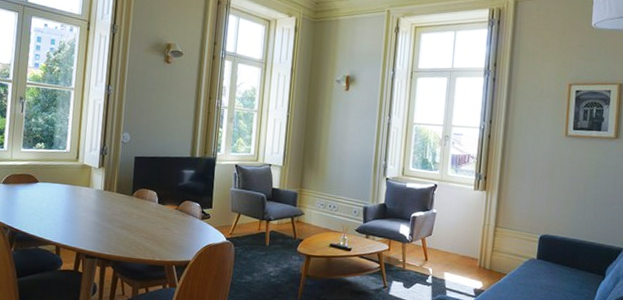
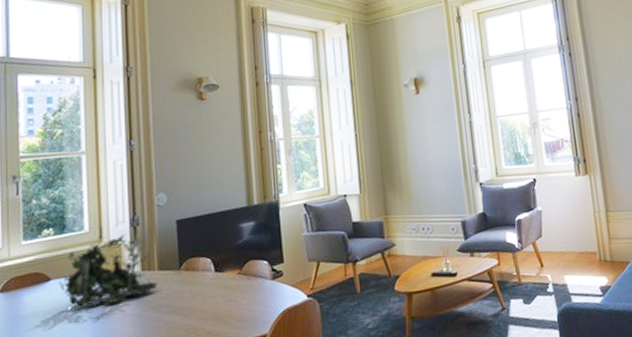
plant: none [44,159,115,211] -> present [59,232,158,308]

